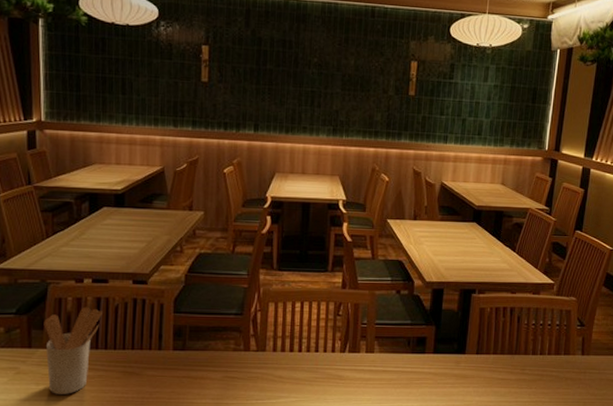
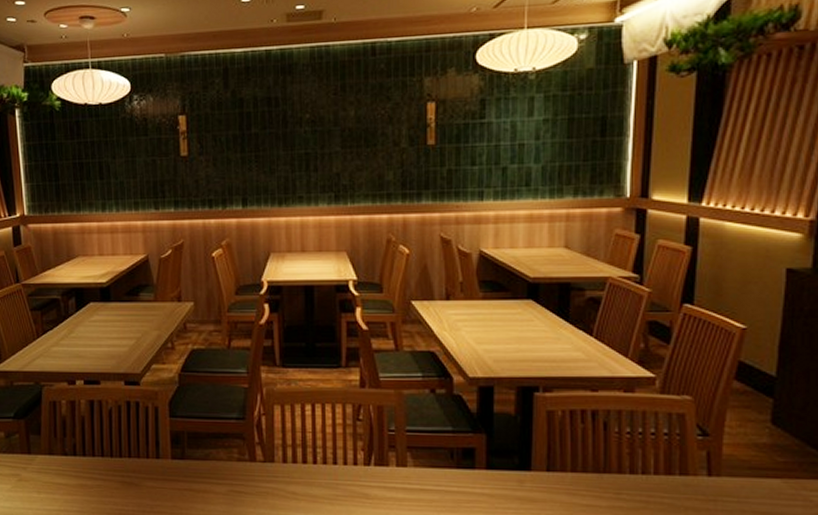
utensil holder: present [43,306,102,394] -> none [40,410,96,505]

